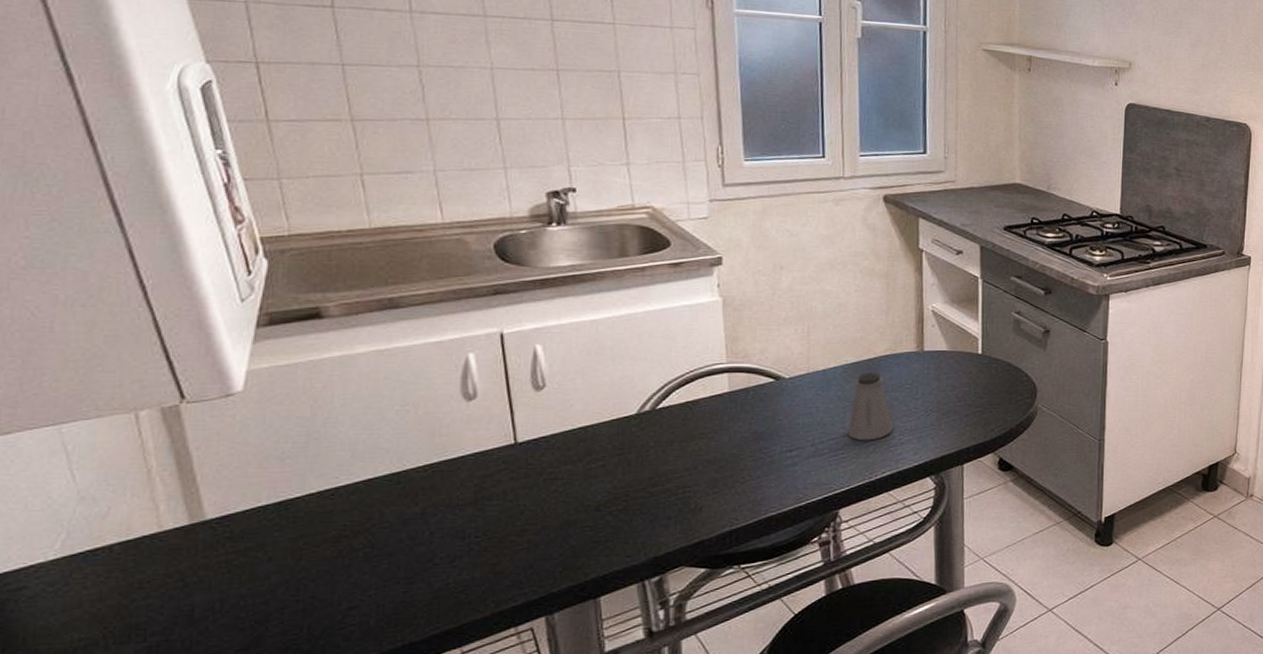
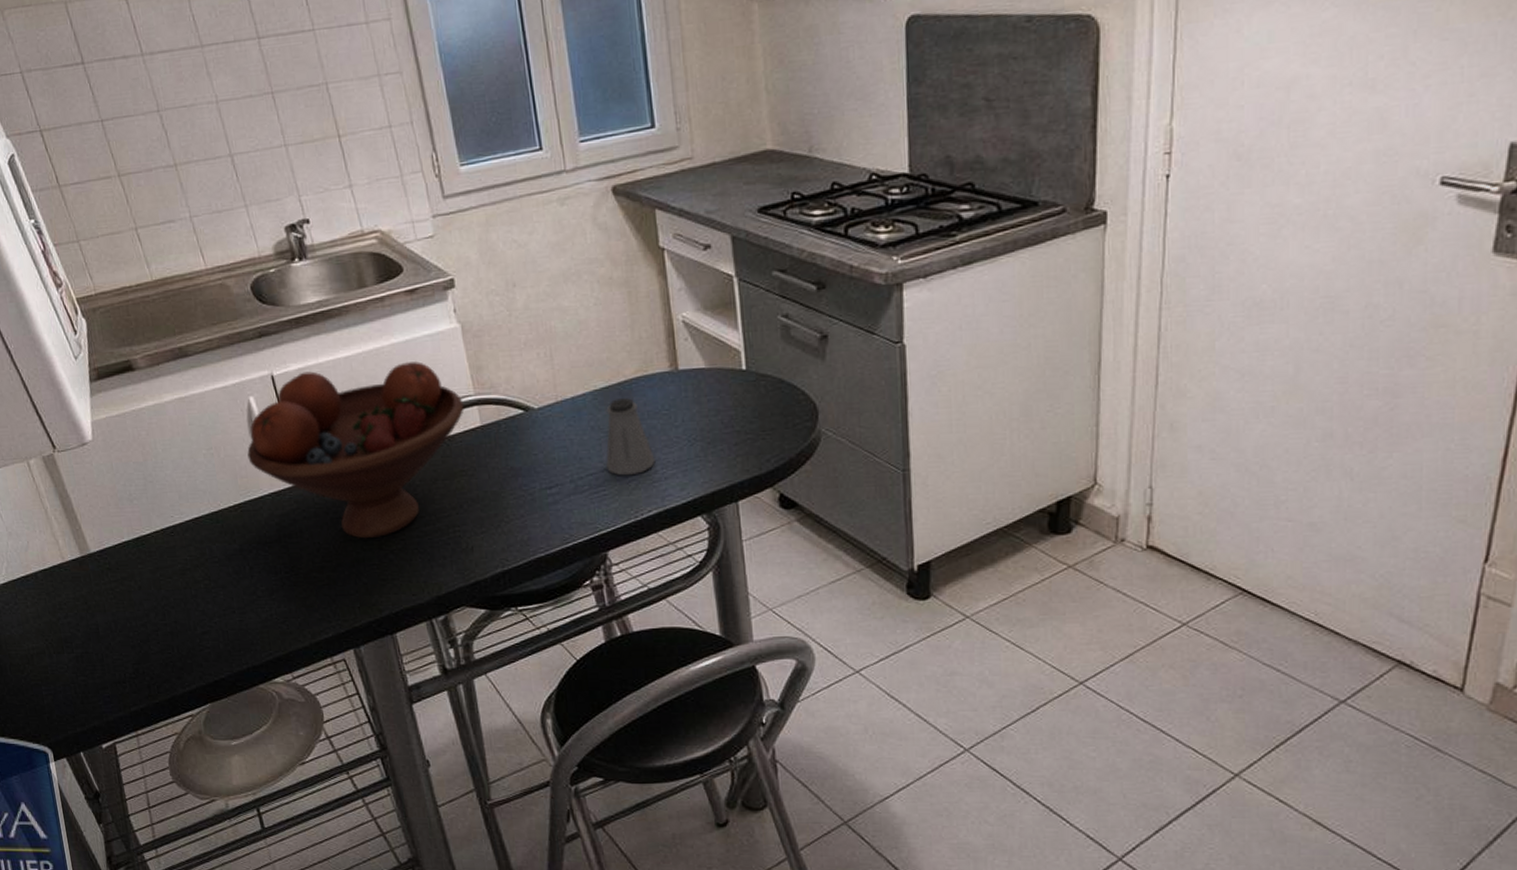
fruit bowl: none [453,329,714,501] -> present [247,361,464,539]

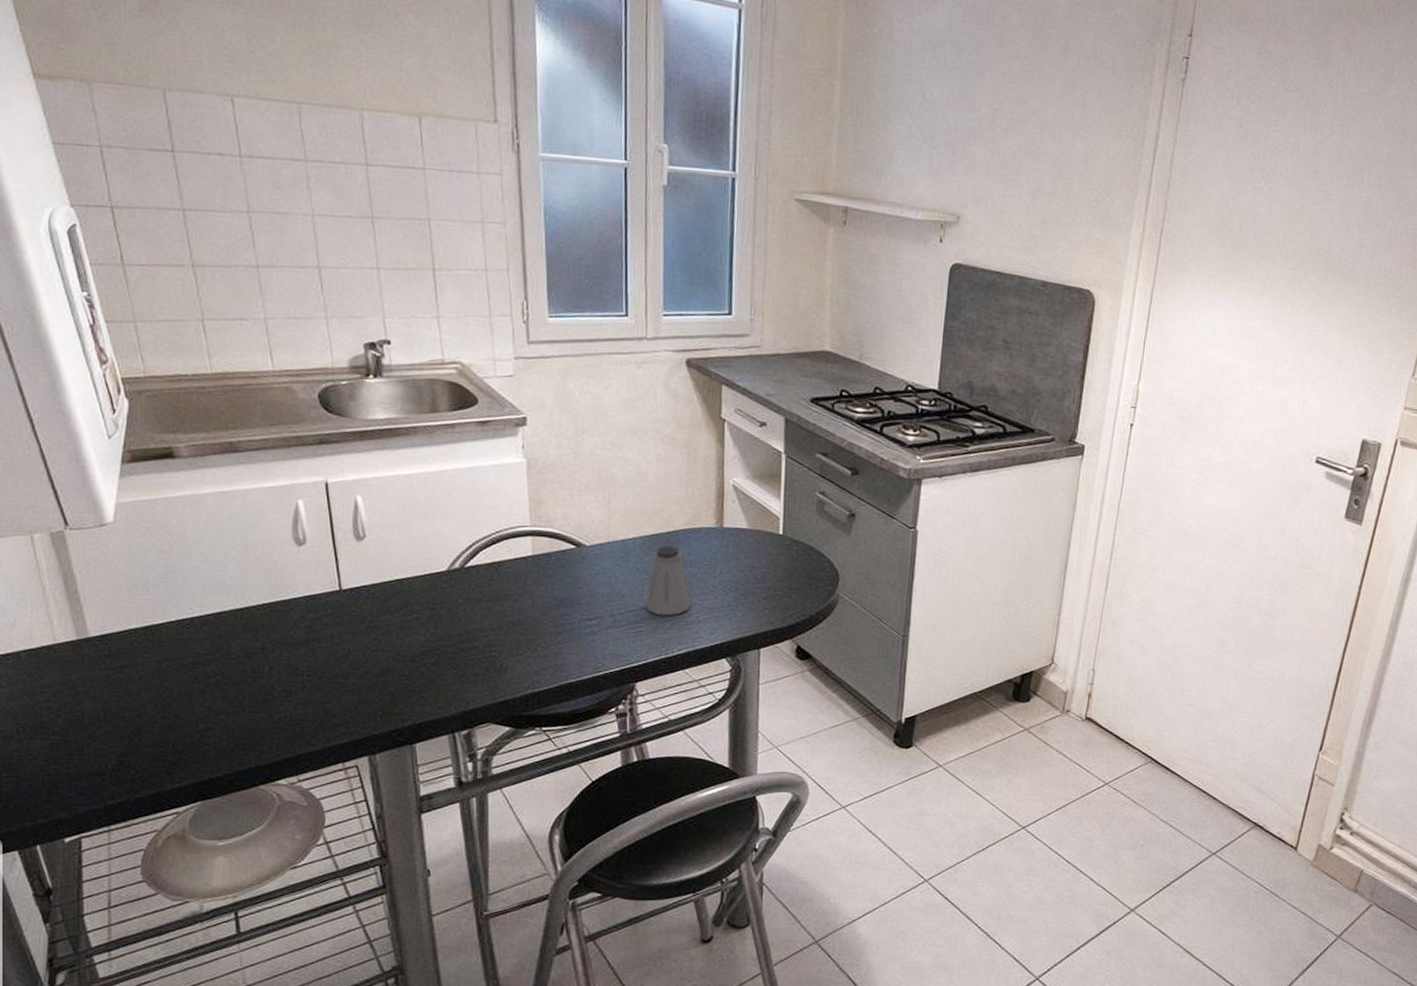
fruit bowl: present [247,361,464,539] -> none [287,483,518,650]

